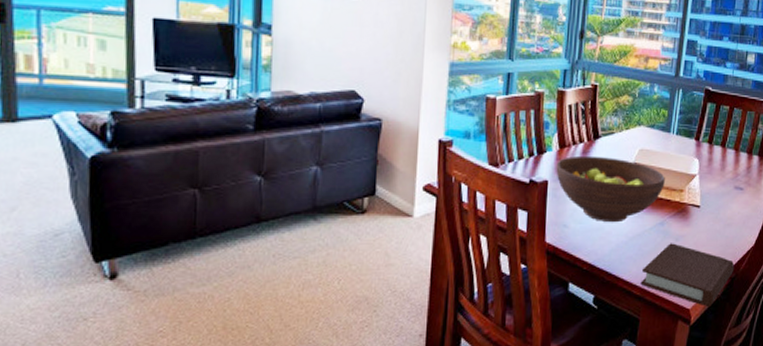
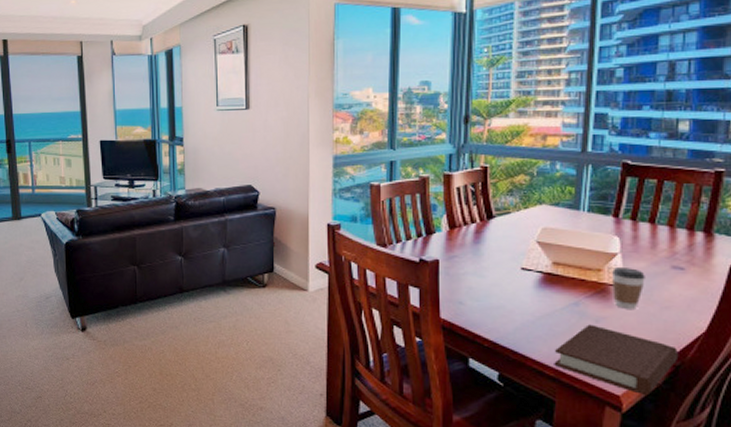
fruit bowl: present [556,155,665,223] -> none [447,235,577,302]
coffee cup: none [690,187,715,227] -> present [612,266,645,309]

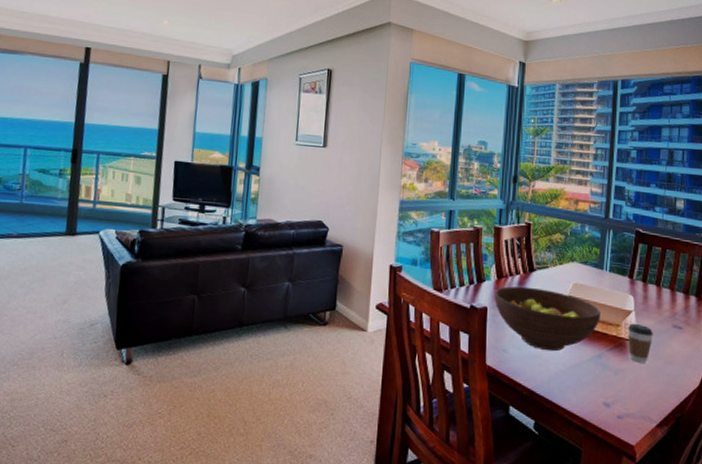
fruit bowl: none [447,235,577,302] -> present [494,286,600,352]
book: present [554,324,679,396] -> none [581,376,679,446]

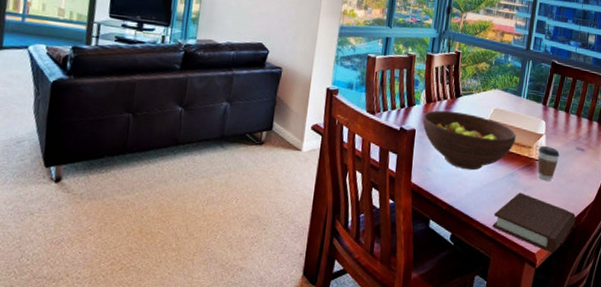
book: none [581,376,679,446] -> present [492,192,576,254]

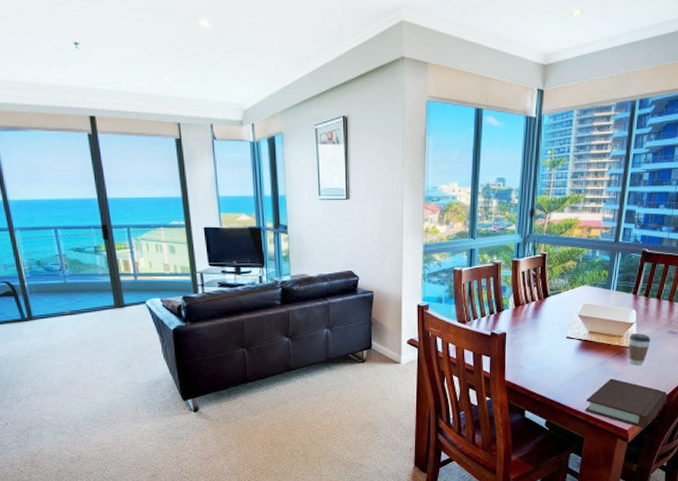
fruit bowl: present [422,110,516,171] -> none [512,311,606,364]

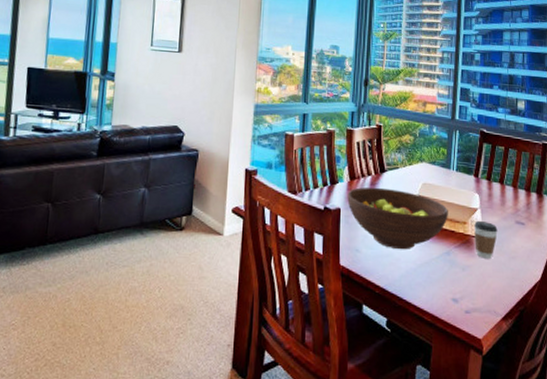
fruit bowl: none [512,311,606,364] -> present [347,187,448,250]
book: present [585,378,668,429] -> none [431,272,523,339]

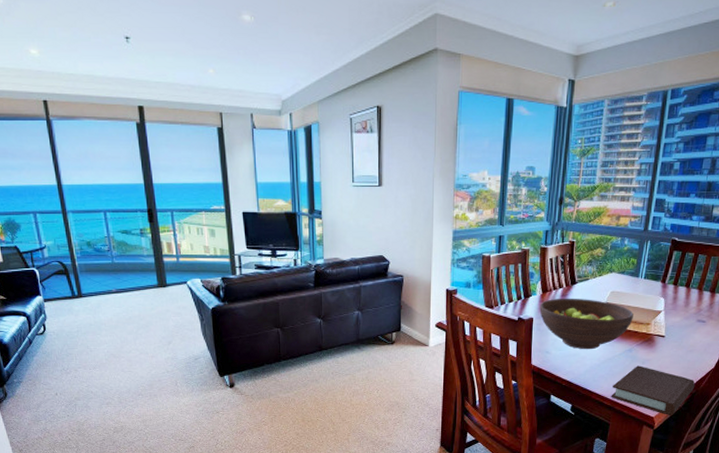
book: none [431,272,523,339] -> present [611,365,696,416]
coffee cup: present [474,220,498,259] -> none [655,321,679,353]

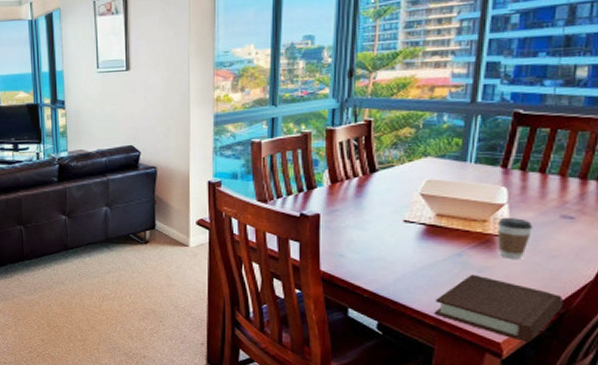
fruit bowl: present [539,298,634,350] -> none [328,189,461,253]
coffee cup: none [655,321,679,353] -> present [497,217,533,259]

